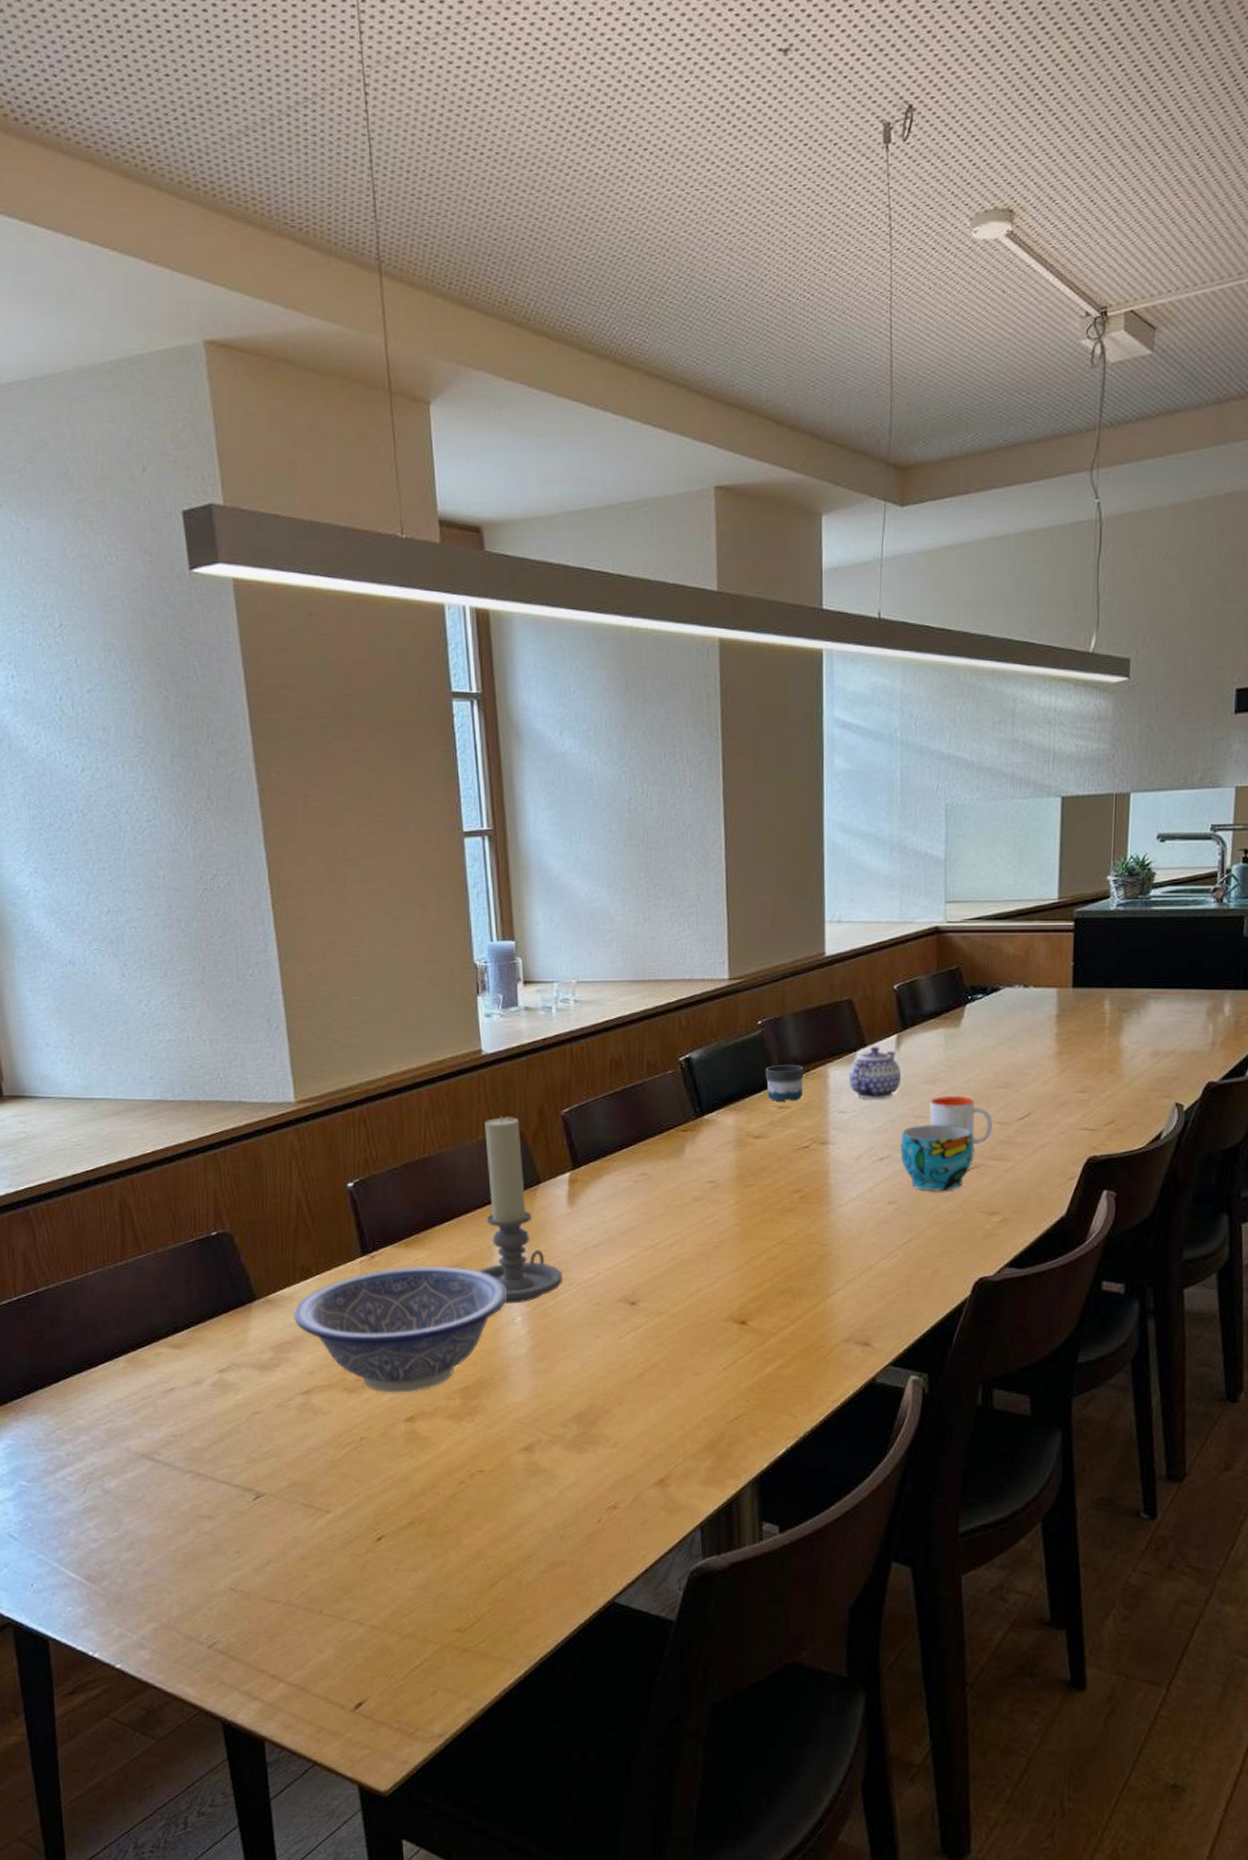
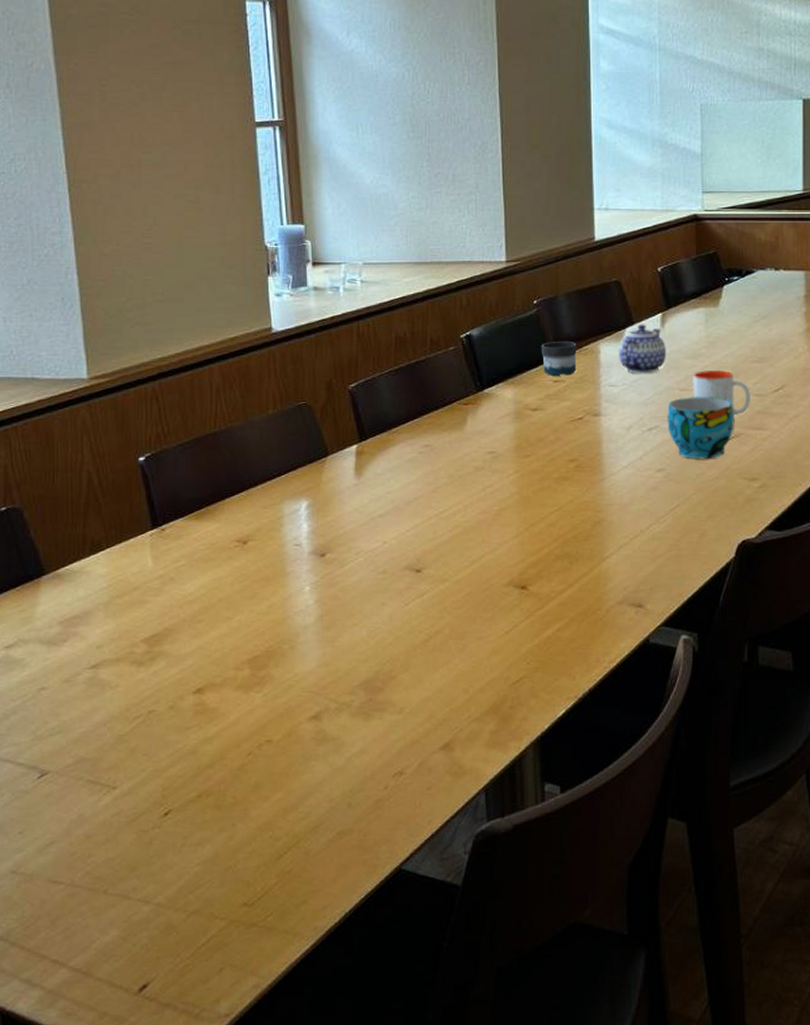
decorative bowl: present [293,1265,508,1393] -> none [82,537,296,665]
candle holder: present [478,1116,562,1304] -> none [267,391,350,573]

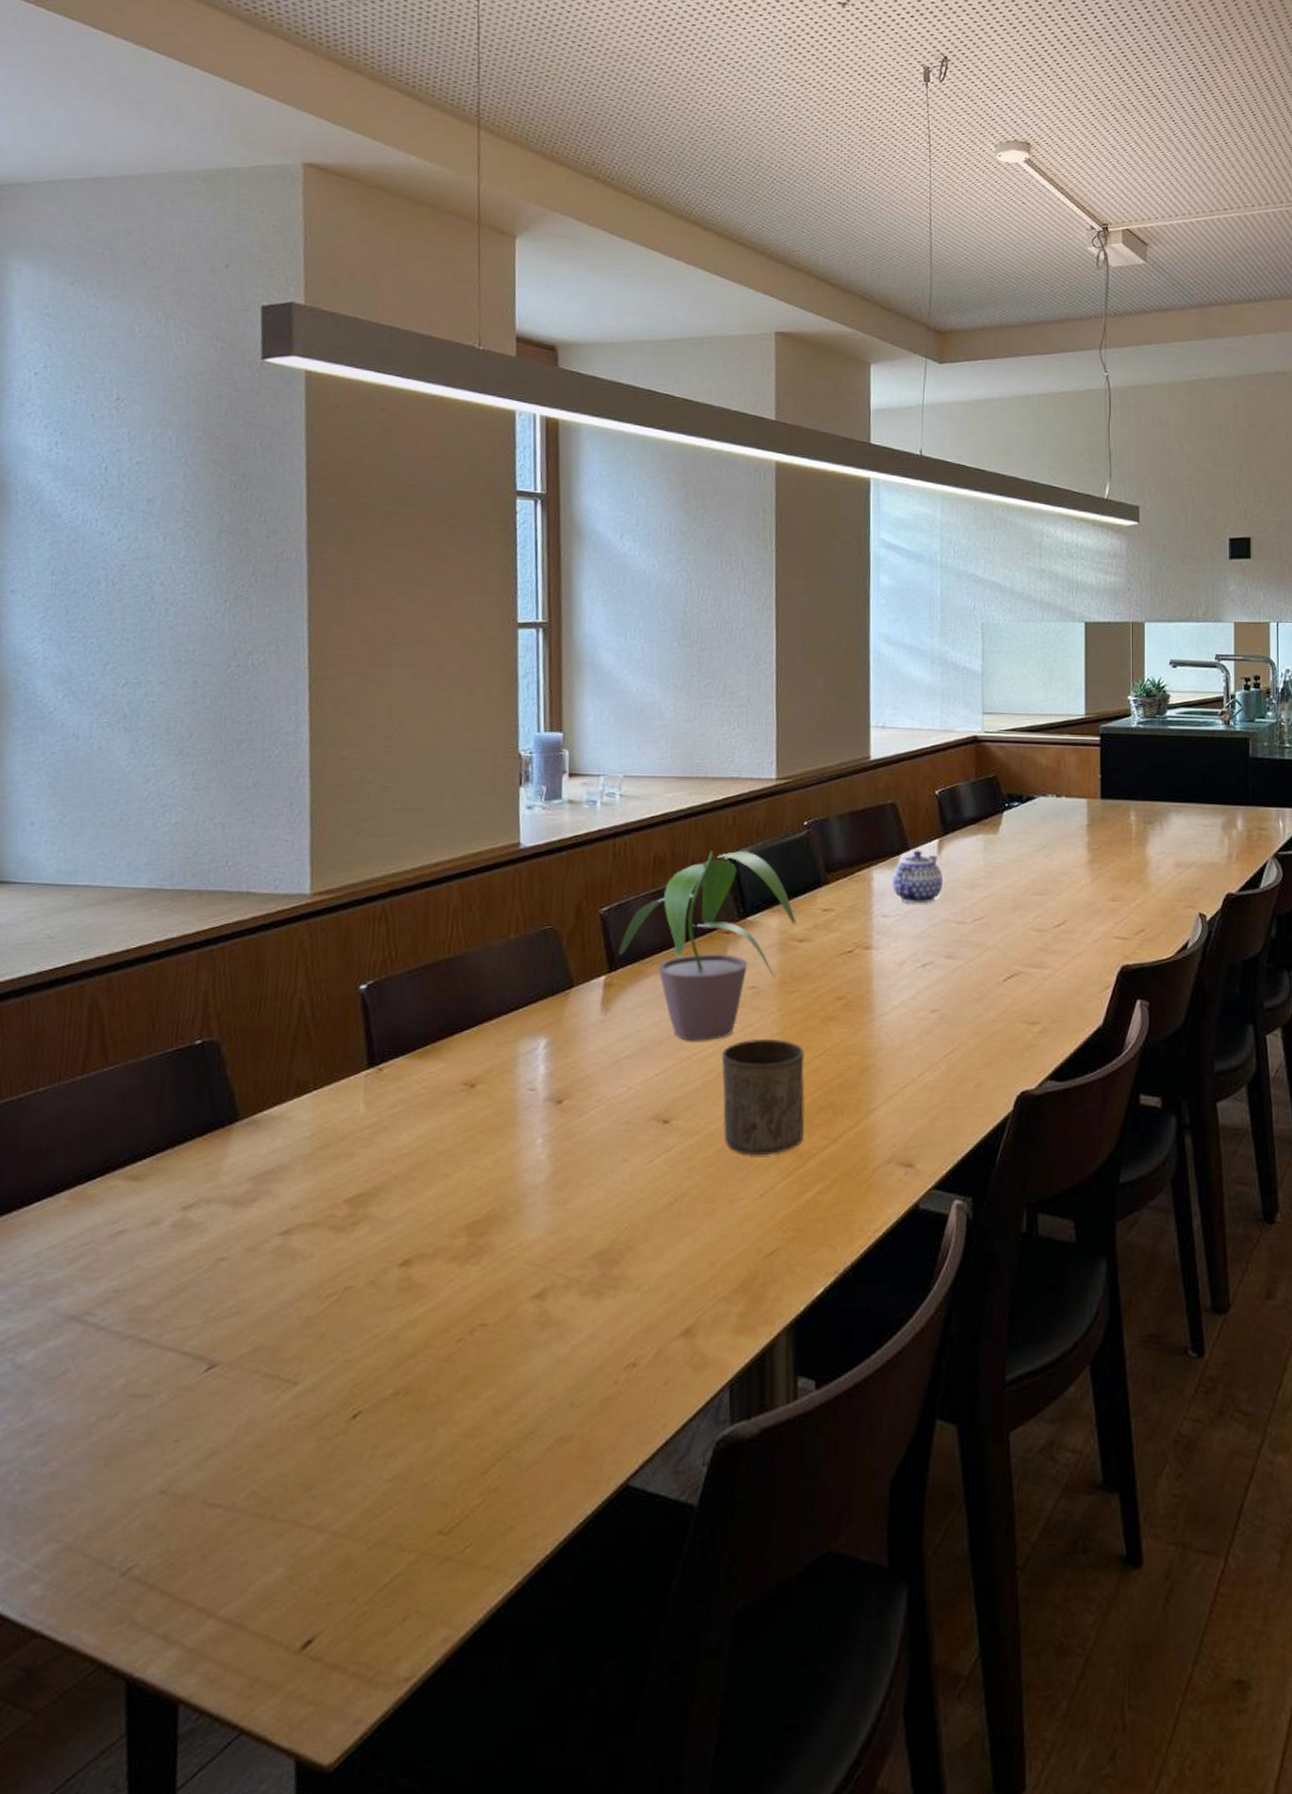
potted plant: none [368,330,530,501] -> present [619,851,796,1041]
cup: none [465,497,543,599] -> present [721,1038,805,1156]
mug: present [541,341,577,376] -> none [810,866,848,904]
cup: present [667,396,734,459] -> none [942,930,1014,999]
mug: present [693,369,750,421] -> none [970,901,1031,958]

